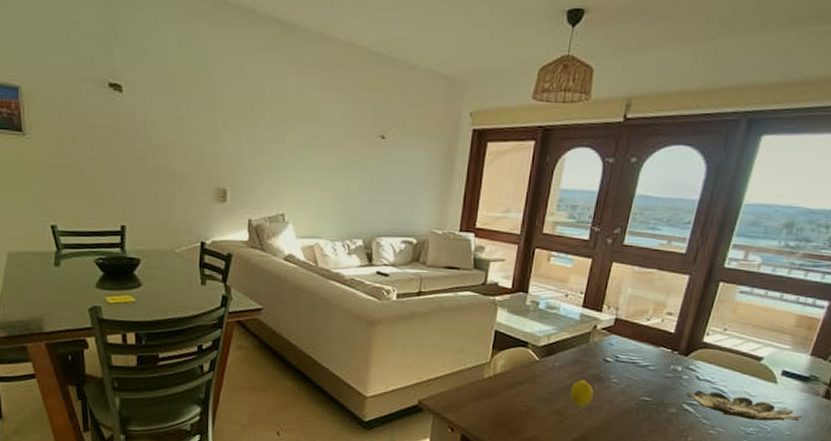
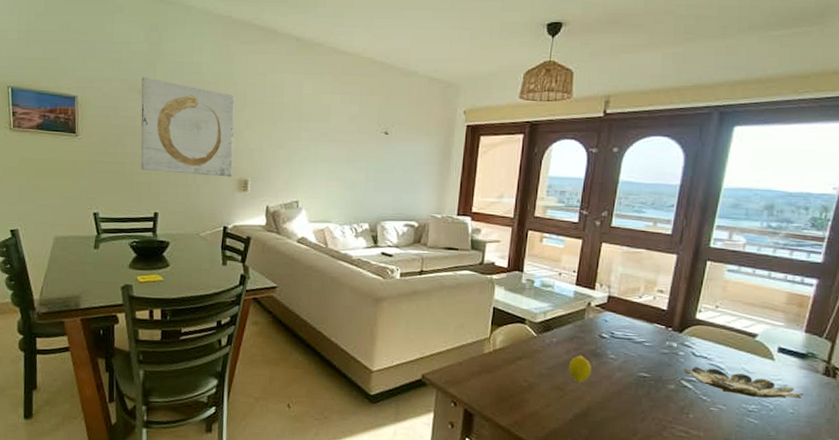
wall art: none [96,64,209,186] -> present [141,77,235,177]

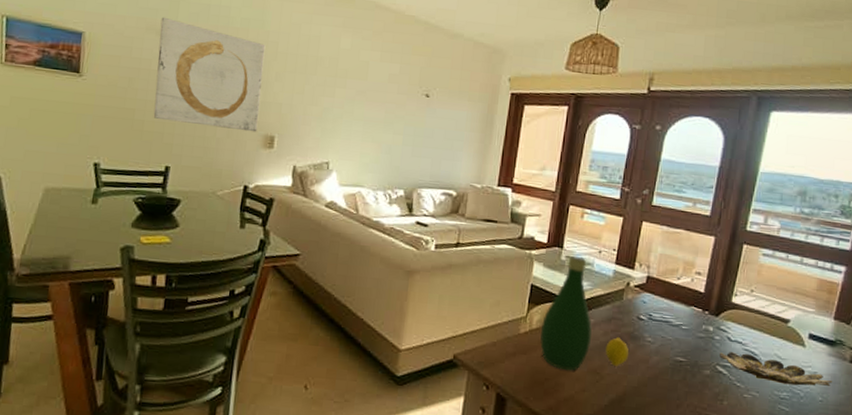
bottle: none [504,278,555,388] -> present [540,255,592,371]

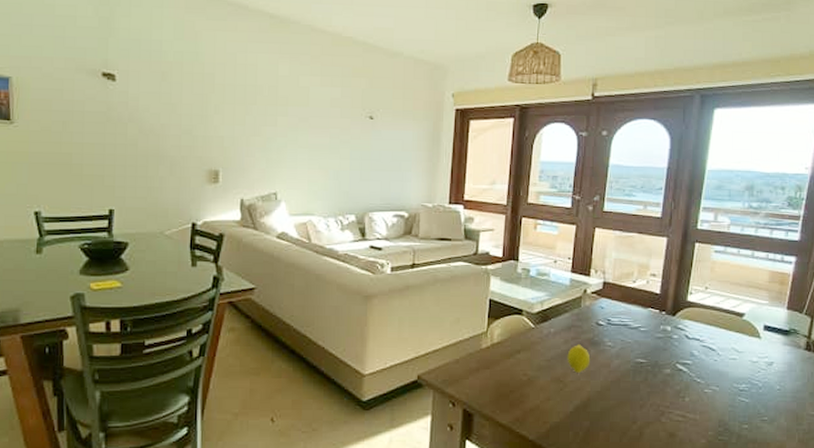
wall art: present [153,17,266,132] -> none [90,55,202,168]
bottle: present [540,255,592,371] -> none [503,267,553,381]
bowl: present [719,352,833,386] -> none [678,349,789,377]

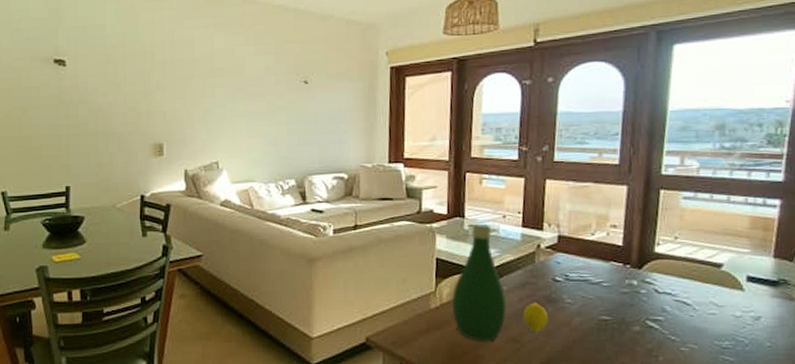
bottle: none [503,267,553,381] -> present [452,223,507,342]

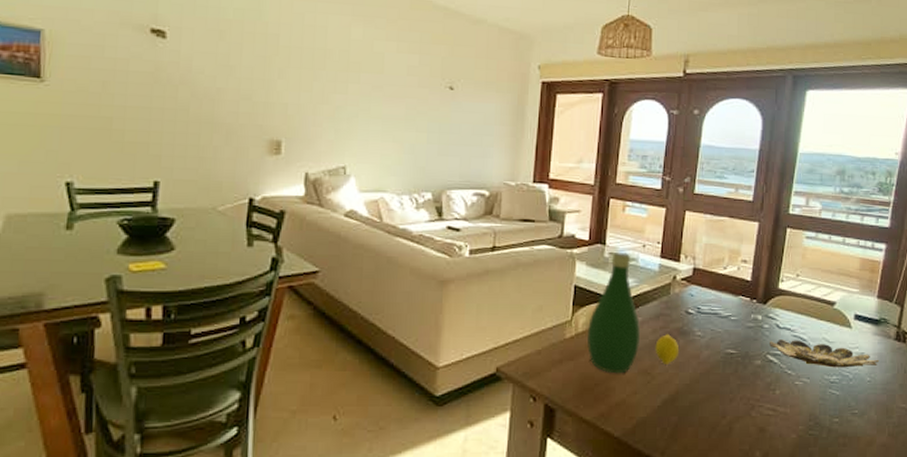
bowl: none [647,304,781,333] -> present [768,340,880,368]

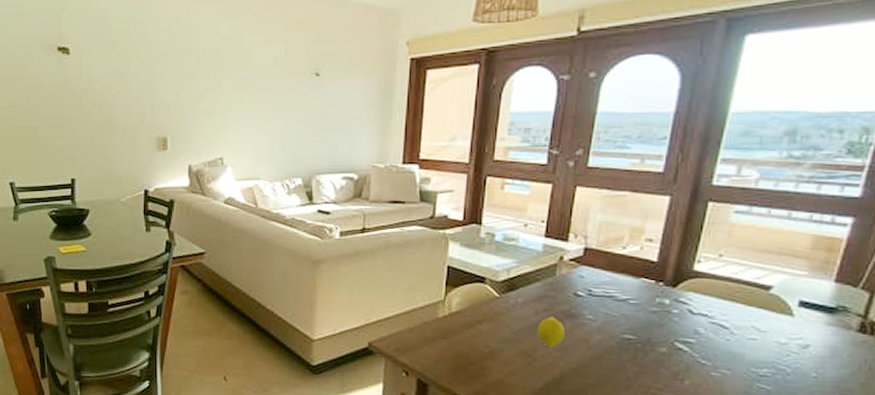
bottle: present [587,251,641,374] -> none [462,231,521,354]
bowl: present [768,340,880,368] -> none [677,326,832,361]

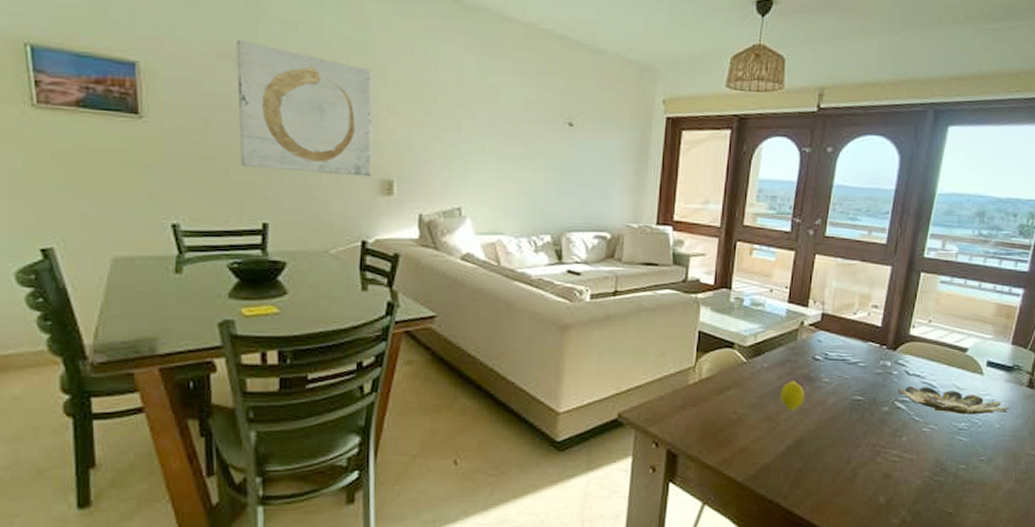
wall art: none [47,31,150,136] -> present [236,39,372,177]
bowl: none [677,326,832,361] -> present [897,386,1010,415]

